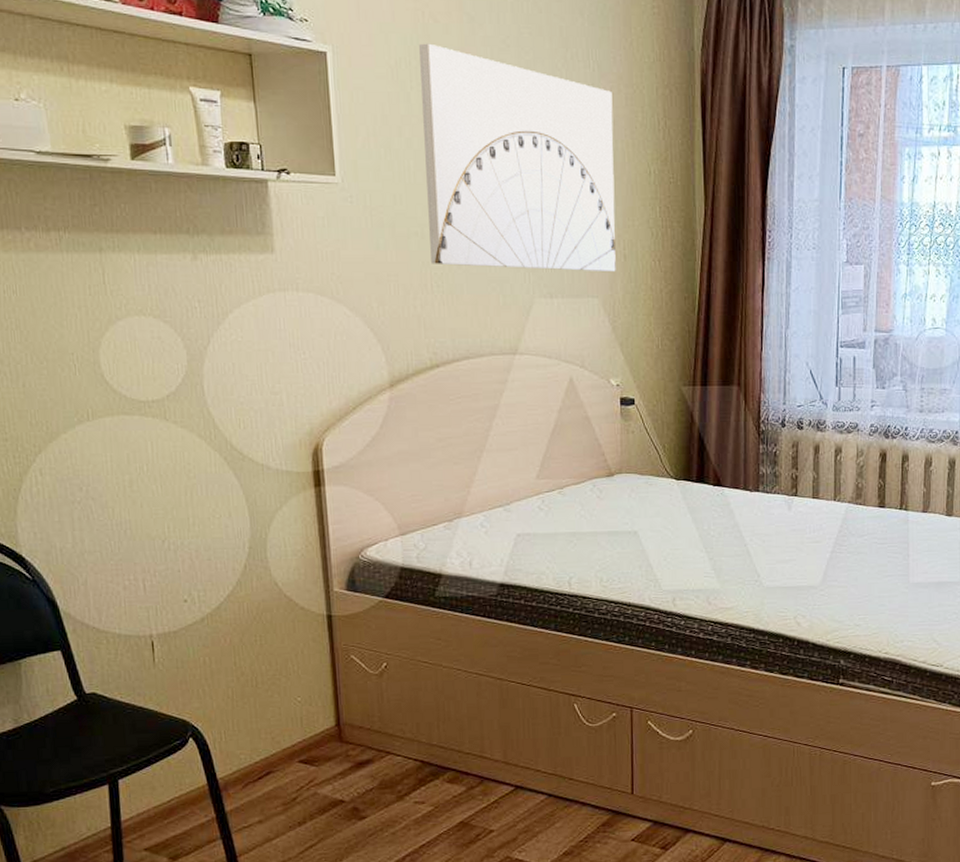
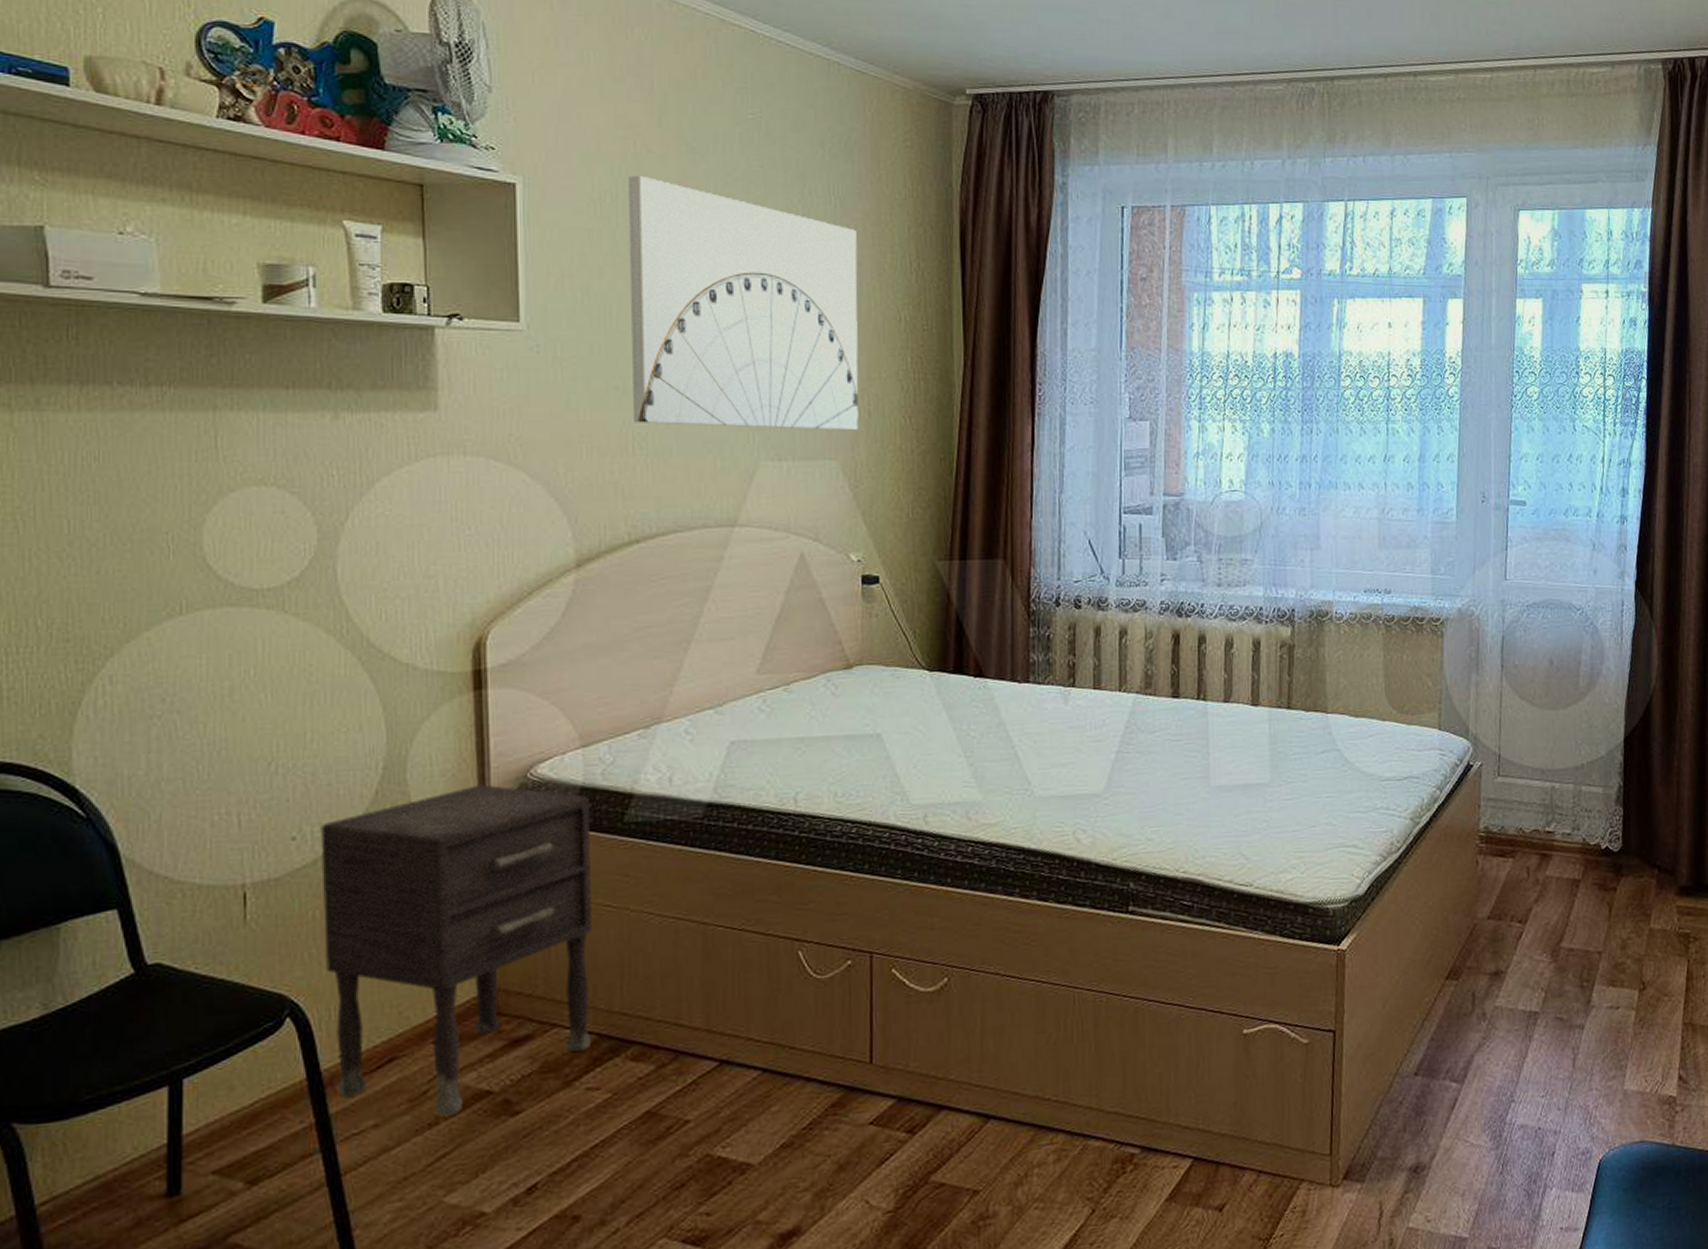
nightstand: none [205,563,417,817] -> present [320,784,592,1117]

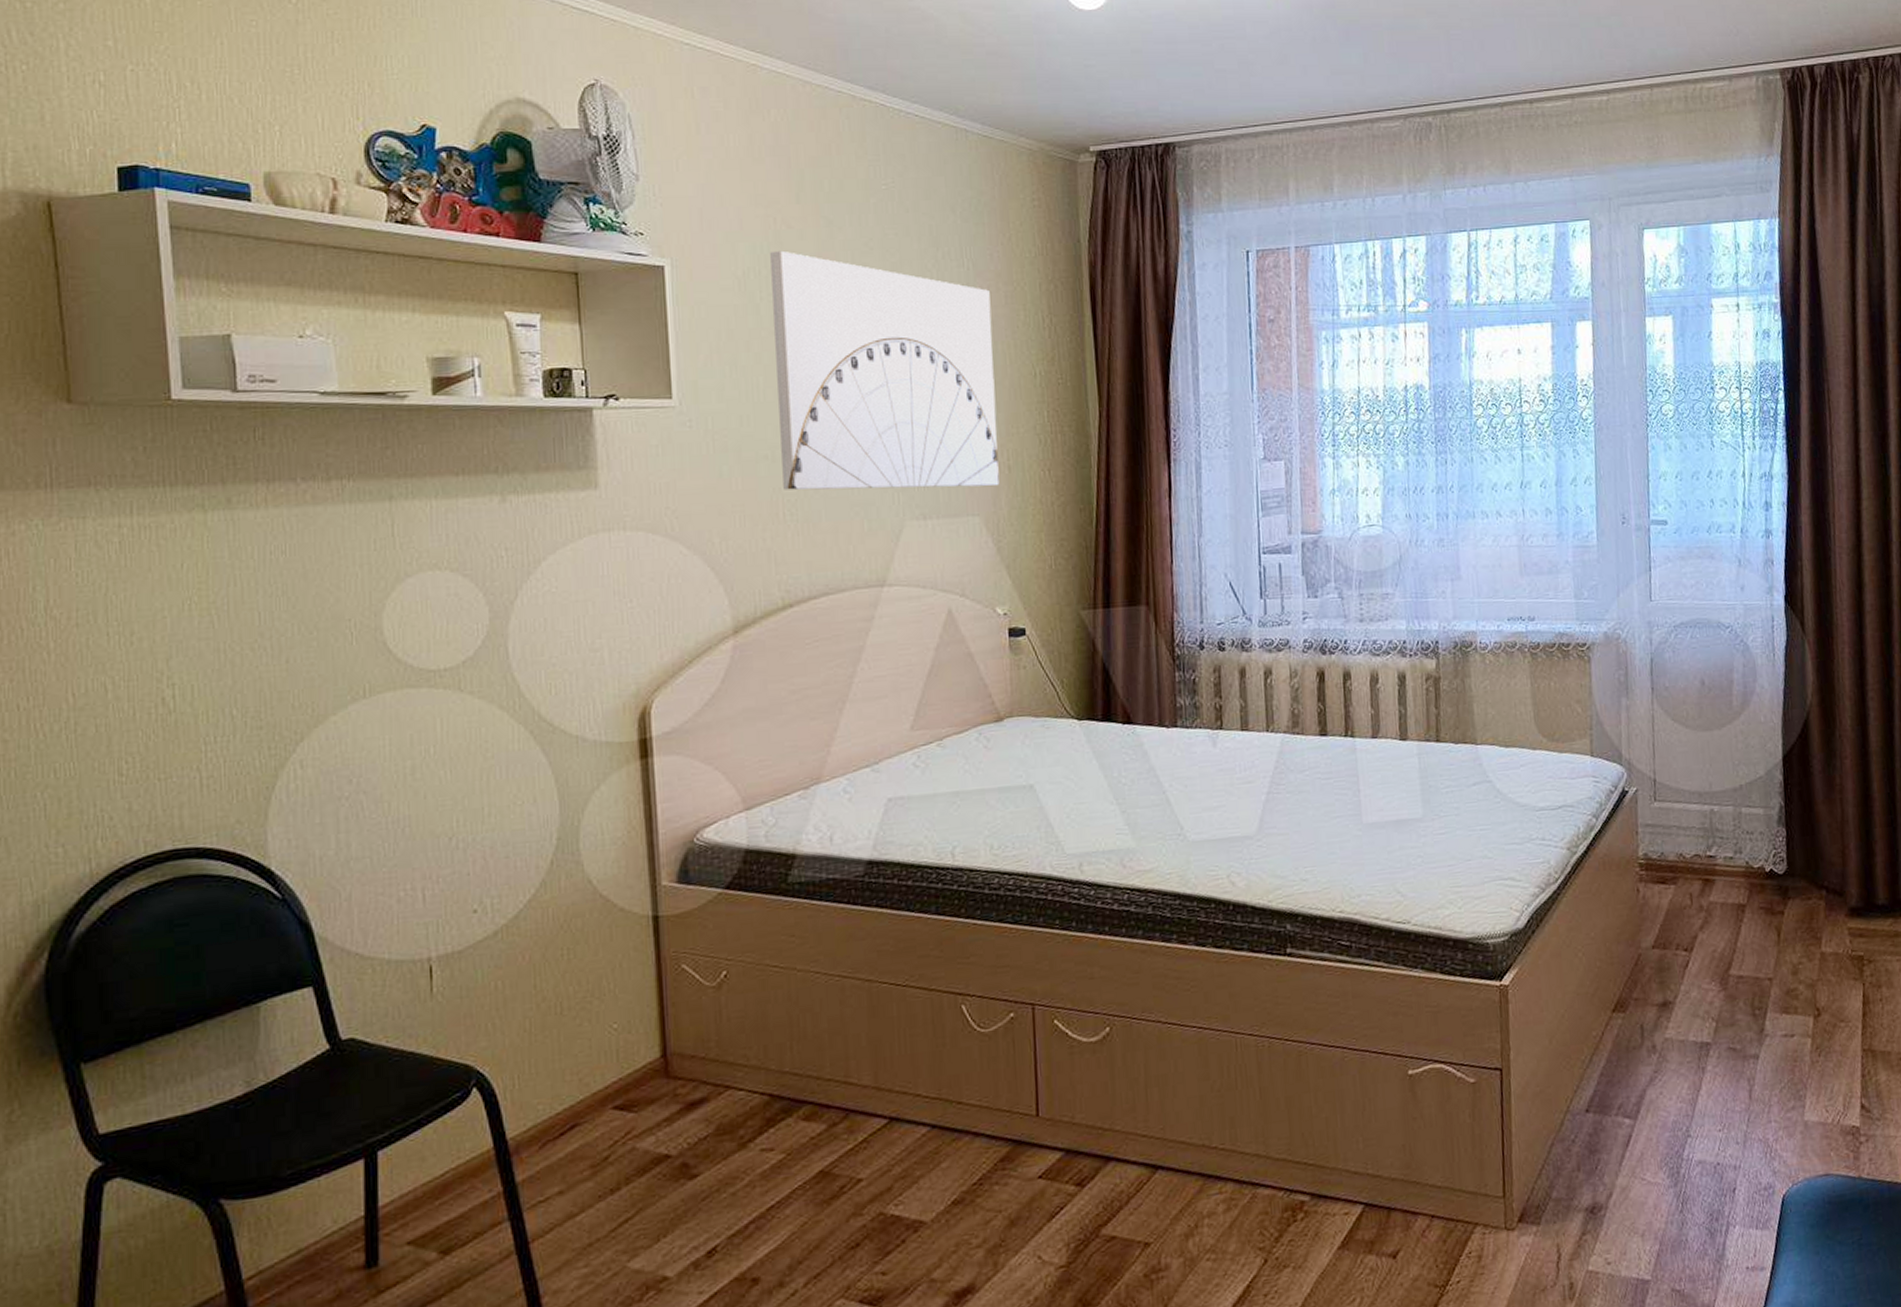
nightstand: present [320,784,592,1117] -> none [500,851,765,1182]

